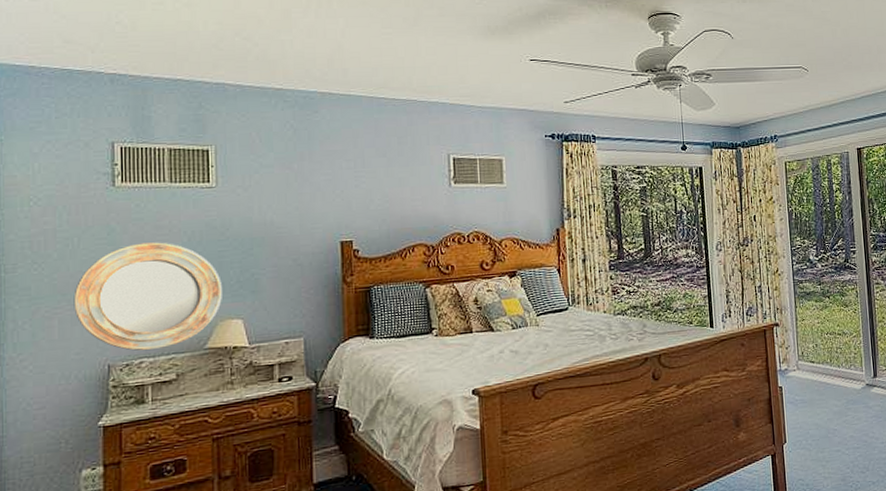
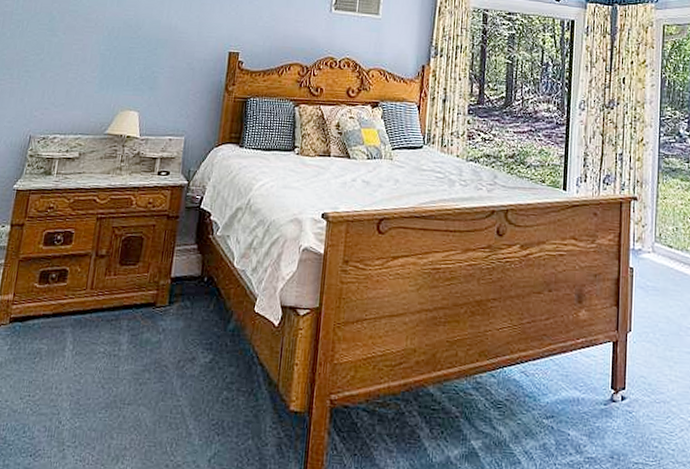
home mirror: present [73,242,222,351] -> none [14,32,128,129]

